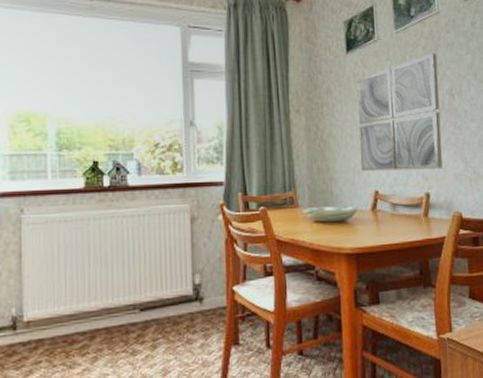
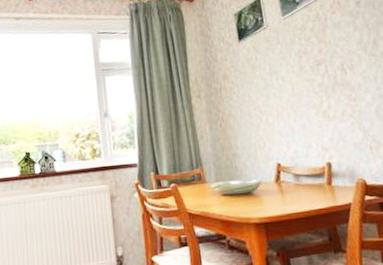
wall art: present [357,53,443,172] -> none [250,33,342,147]

